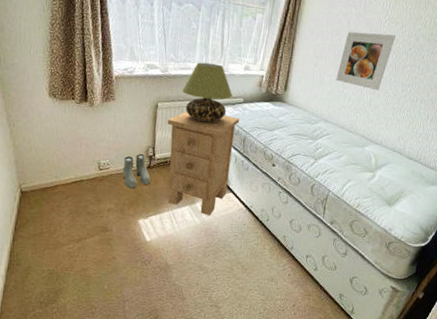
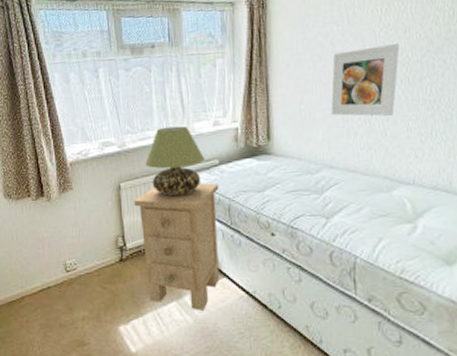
boots: present [122,154,151,189] -> none [91,246,125,289]

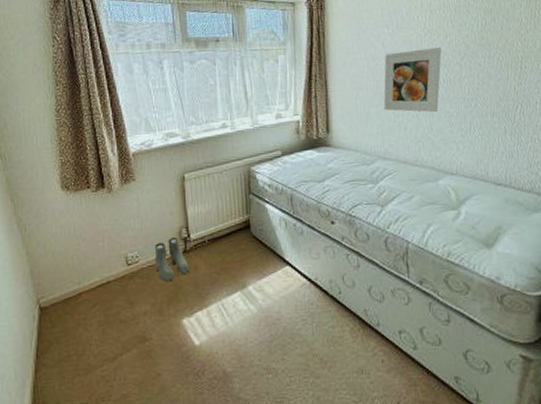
boots: none [91,246,125,289] -> present [154,238,189,282]
nightstand: present [134,183,220,311] -> none [198,173,283,300]
table lamp: present [145,125,206,195] -> none [210,118,269,186]

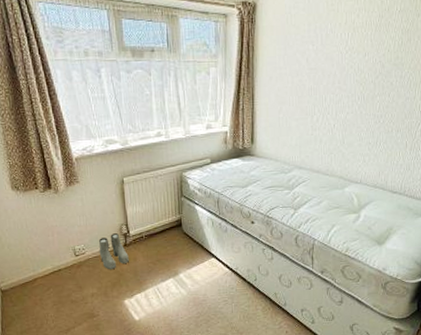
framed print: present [383,48,442,112] -> none [303,66,359,127]

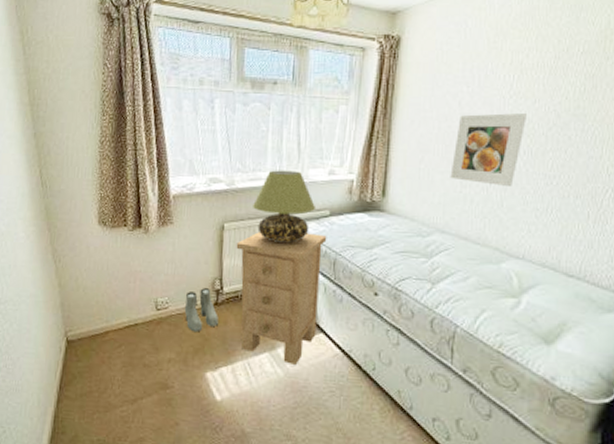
nightstand: none [136,179,210,285] -> present [236,232,327,365]
table lamp: none [146,127,199,189] -> present [253,170,317,243]
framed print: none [303,66,359,127] -> present [450,113,527,186]

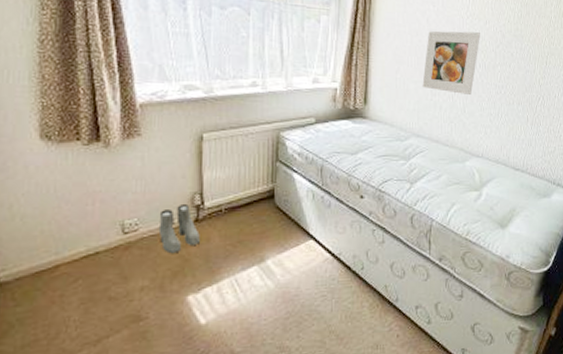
nightstand: present [236,232,327,365] -> none [217,141,313,275]
table lamp: present [253,170,317,243] -> none [235,77,302,151]

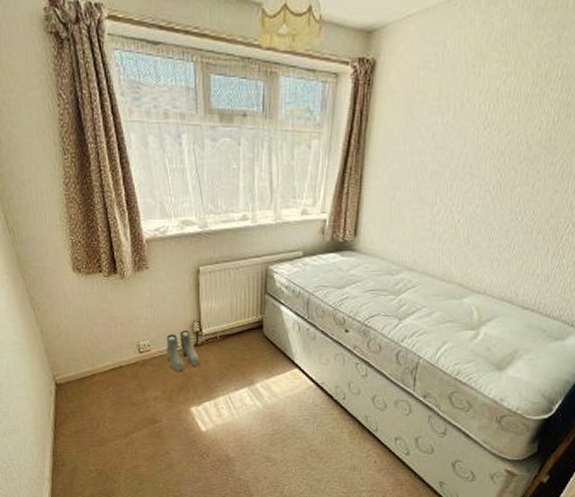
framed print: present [422,31,480,95] -> none [420,146,499,223]

